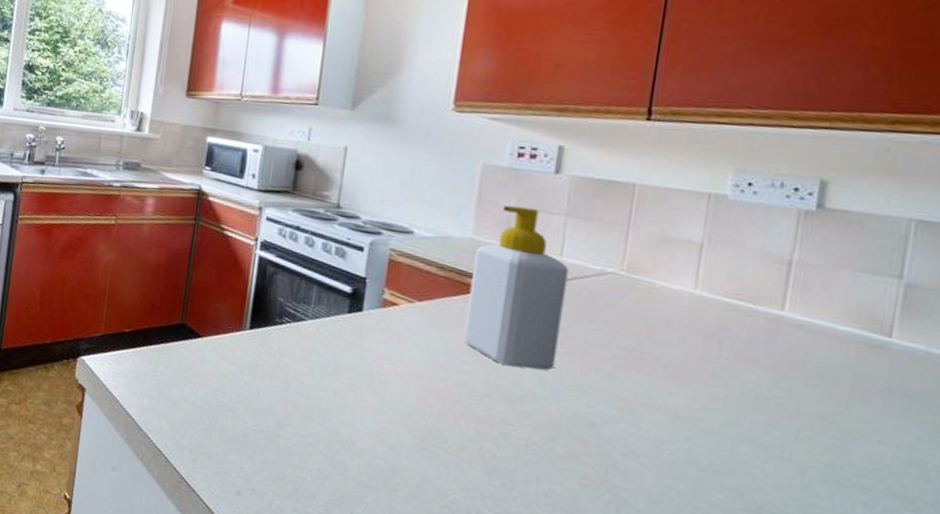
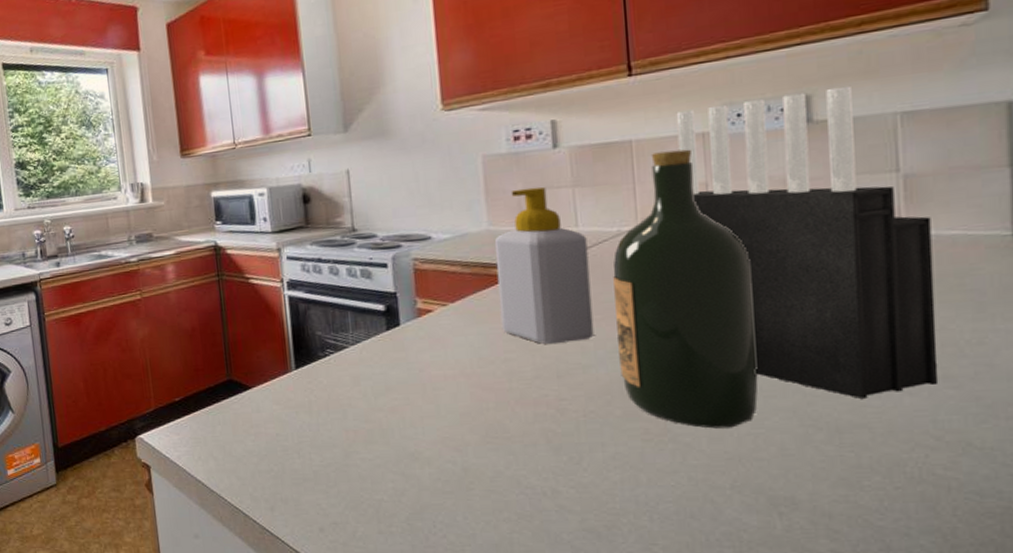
wine bottle: none [572,201,731,495] -> present [613,149,758,429]
knife block: none [681,166,925,503] -> present [676,85,939,399]

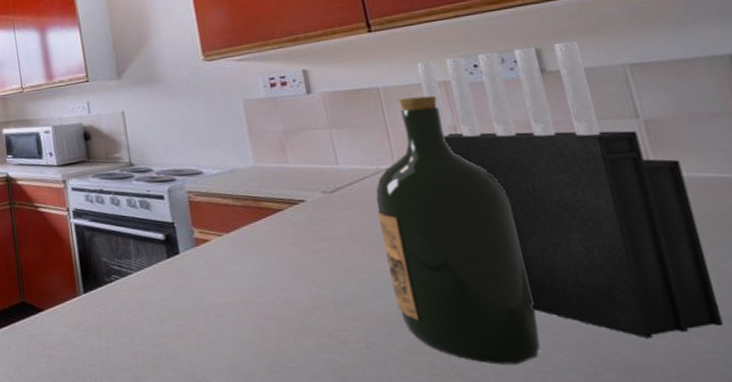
soap bottle: present [494,186,594,345] -> none [261,128,367,276]

